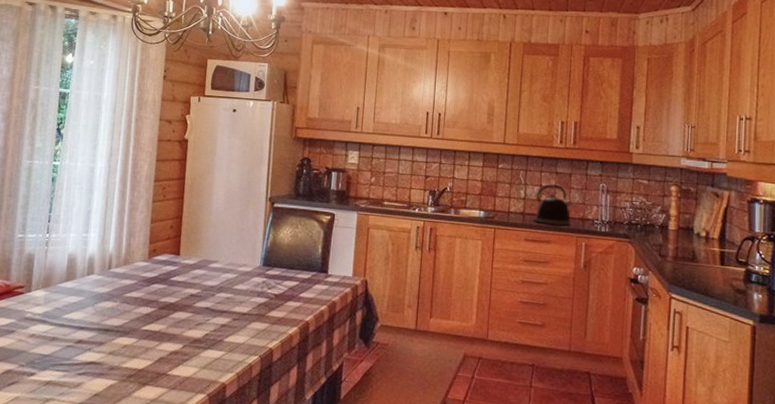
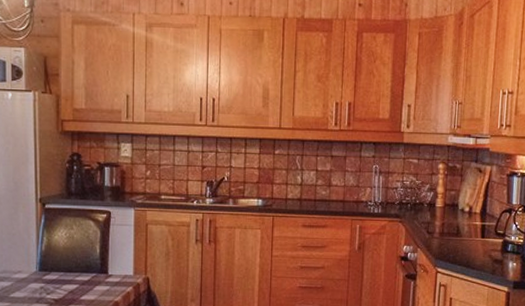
kettle: present [533,183,573,228] -> none [310,167,347,211]

